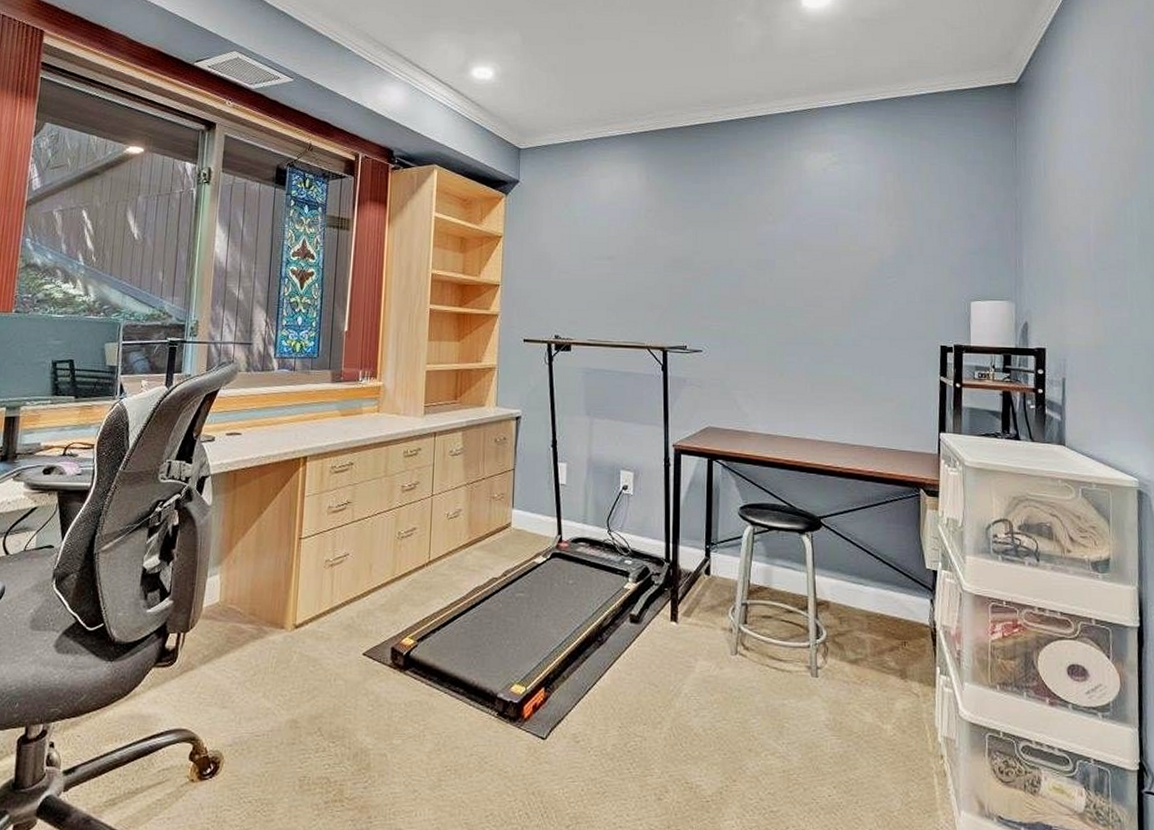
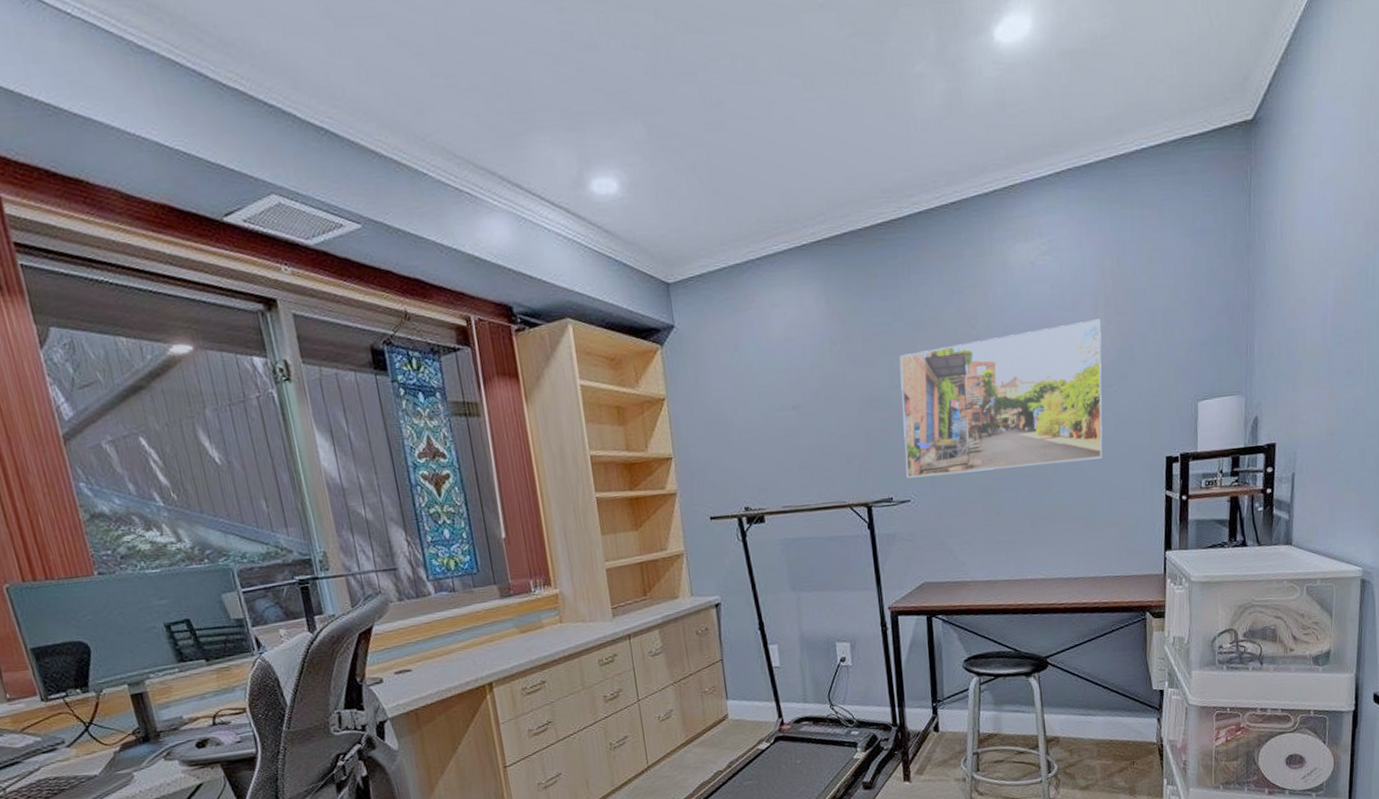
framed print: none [701,220,883,339] -> present [899,319,1103,478]

